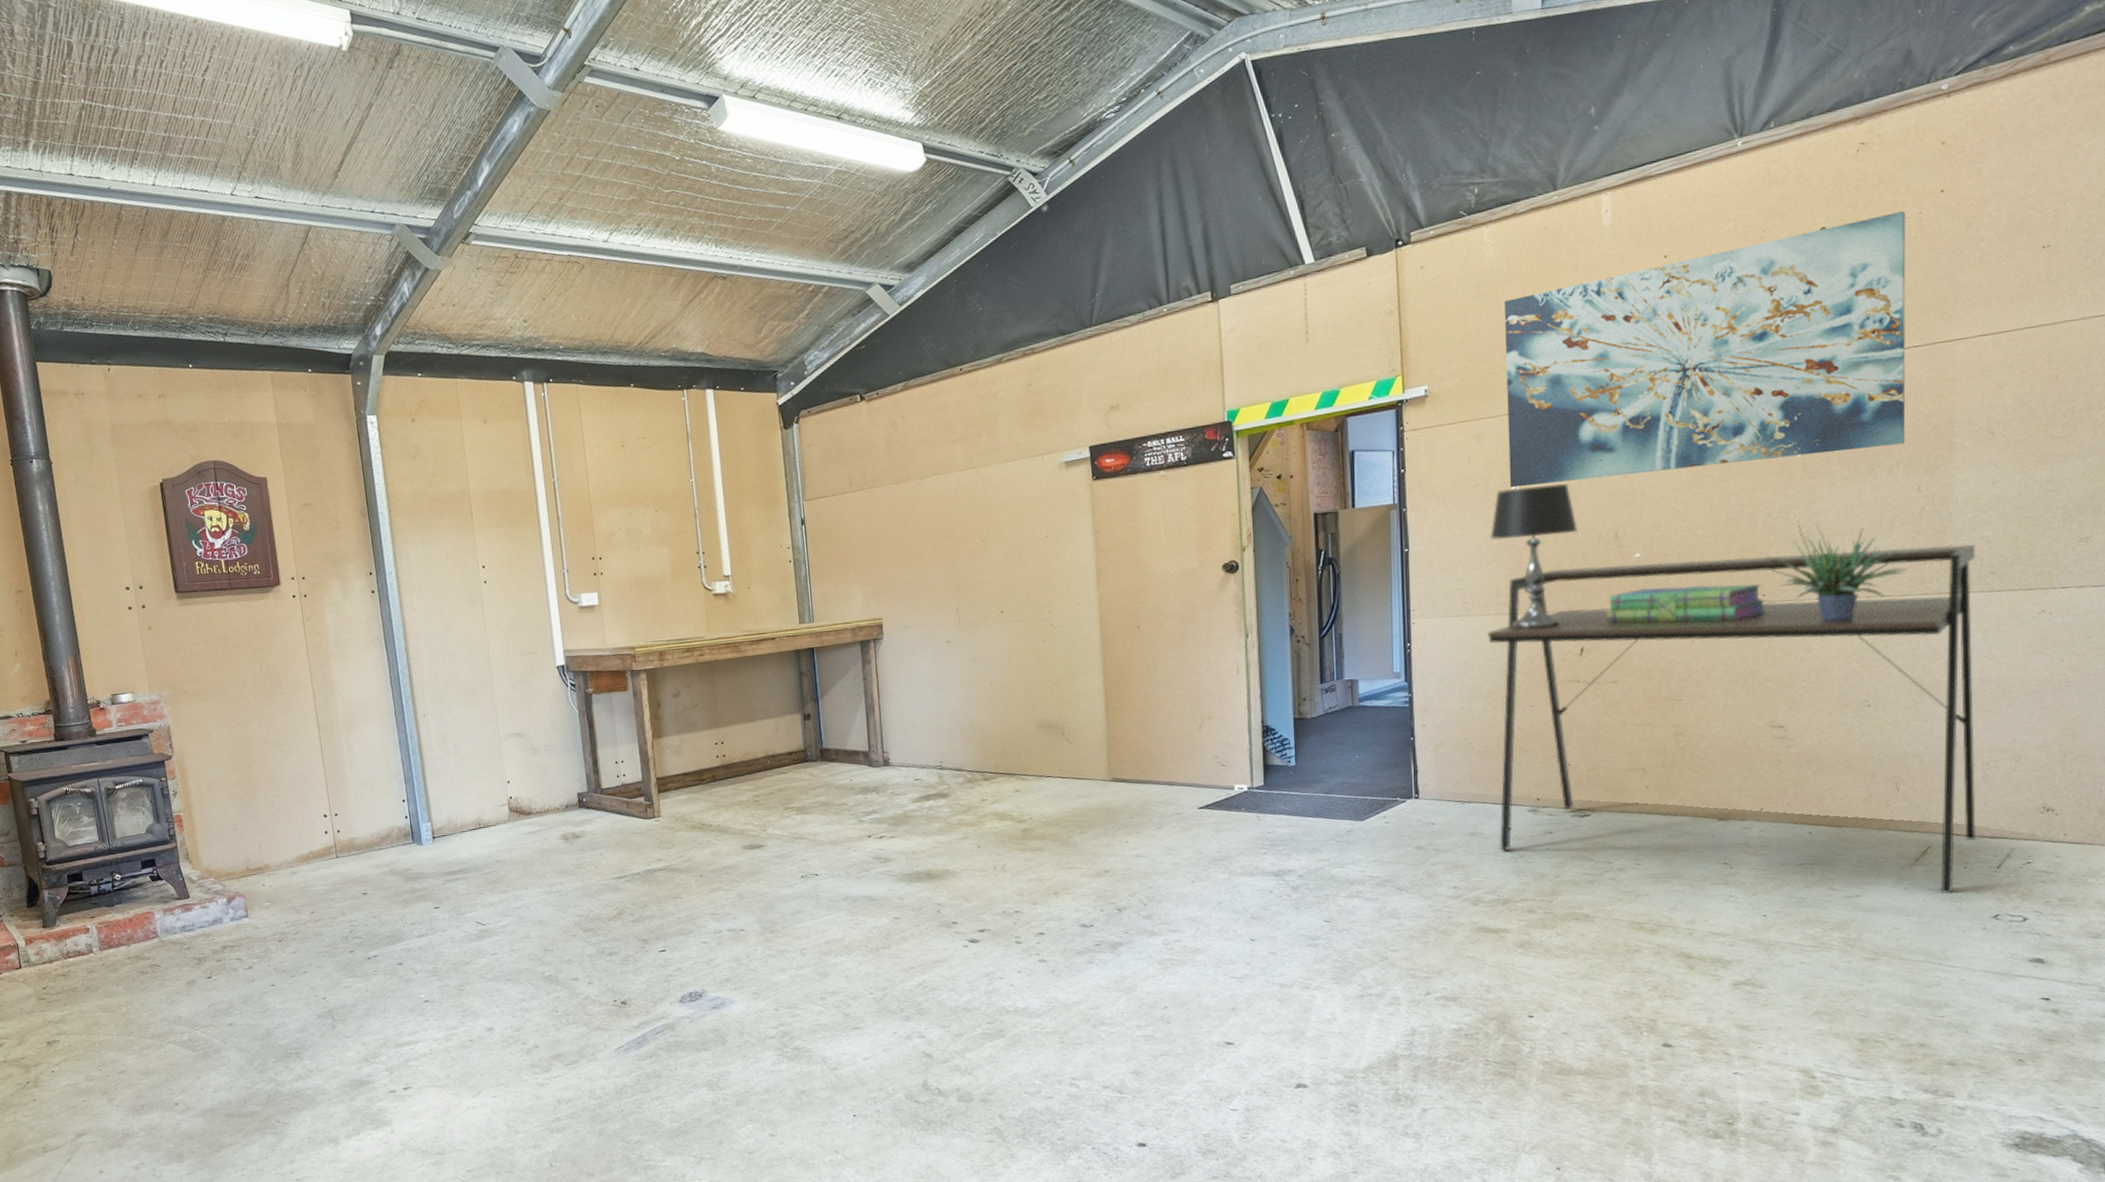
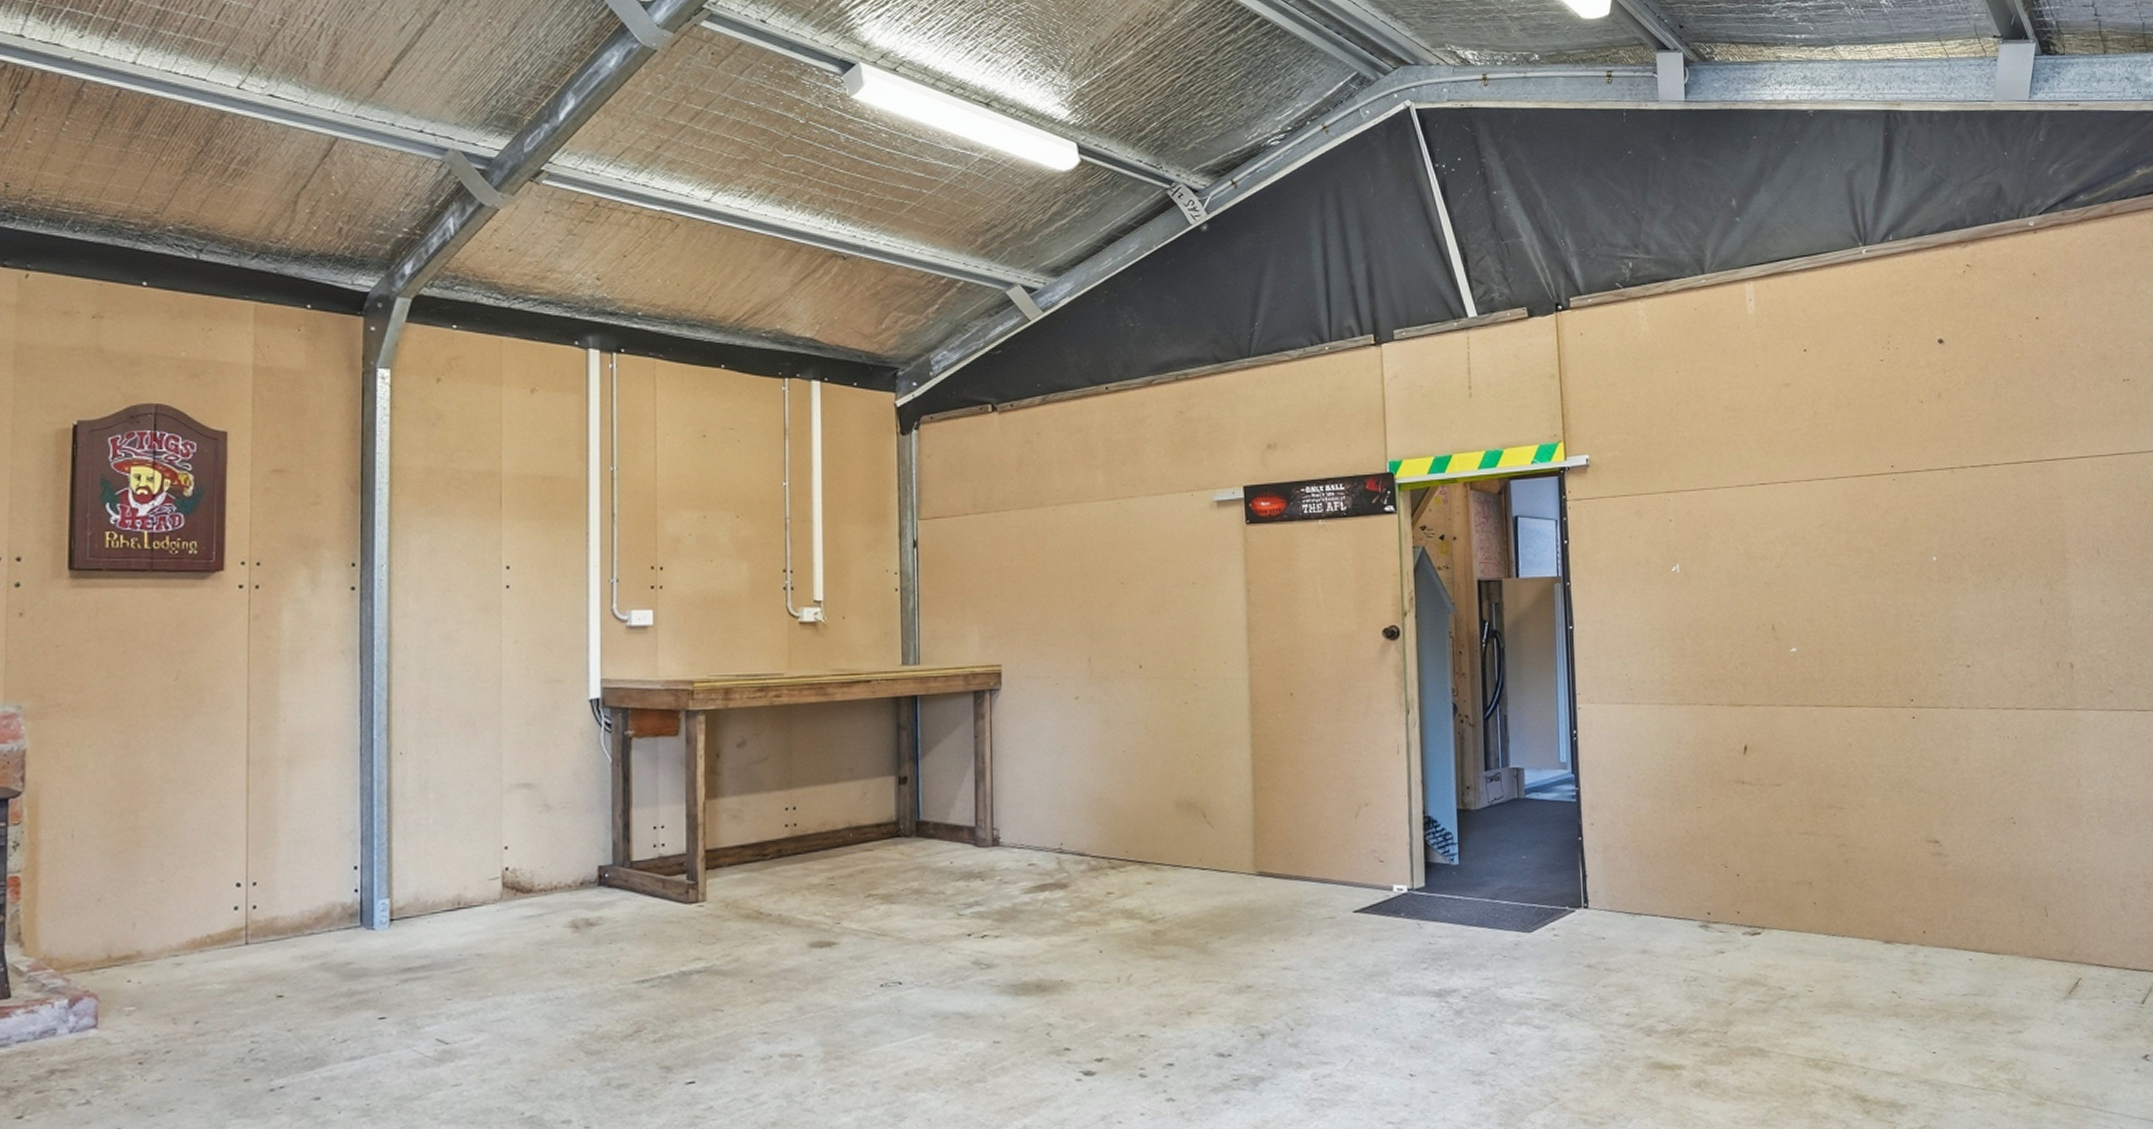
desk: present [1488,544,1977,894] -> none [1653,658,2121,1031]
table lamp: present [1490,484,1579,630] -> none [1653,569,1738,723]
wall art: present [1504,210,1906,488] -> none [1659,332,2026,569]
stack of books: present [1606,583,1766,623] -> none [1767,685,1915,725]
potted plant: present [1765,520,1908,622] -> none [1911,625,2038,733]

